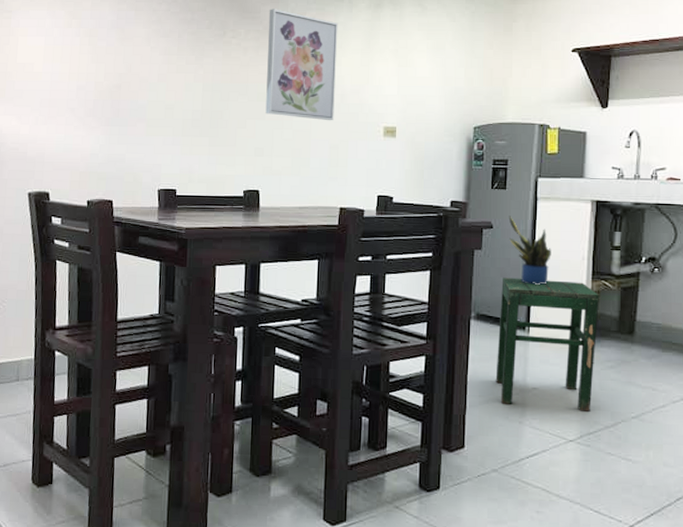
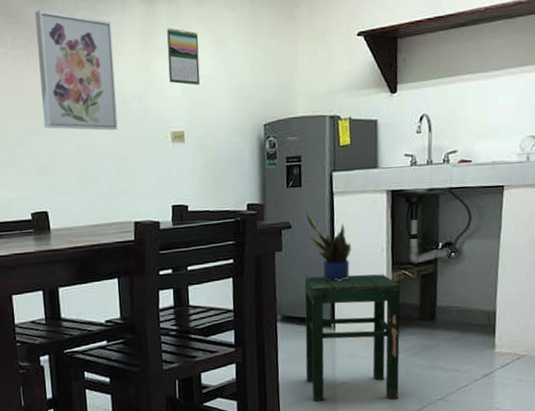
calendar: none [387,32,419,86] -> present [166,28,200,85]

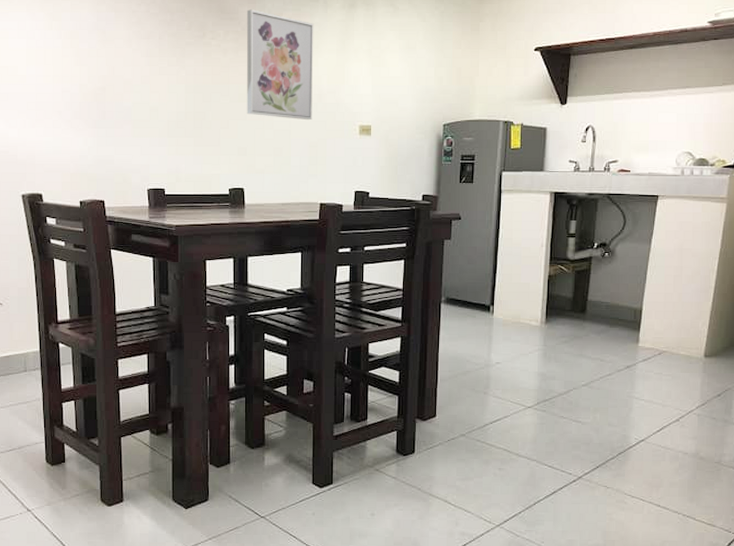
calendar: present [166,28,200,85] -> none [362,32,391,85]
stool: present [304,274,401,401] -> none [463,264,556,382]
potted plant: present [306,214,351,281] -> none [475,208,514,270]

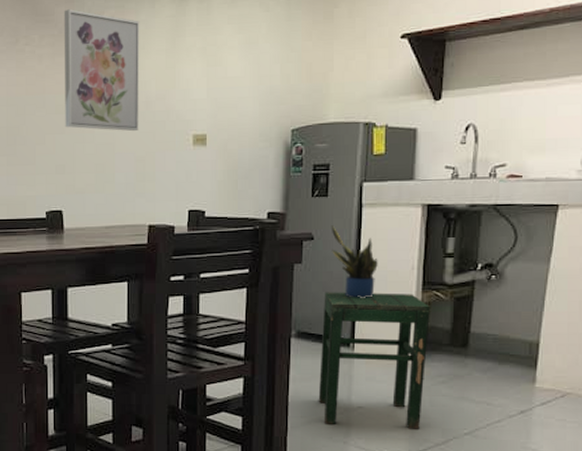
stool: none [463,264,556,382] -> present [318,292,430,429]
potted plant: none [475,208,514,270] -> present [331,225,378,298]

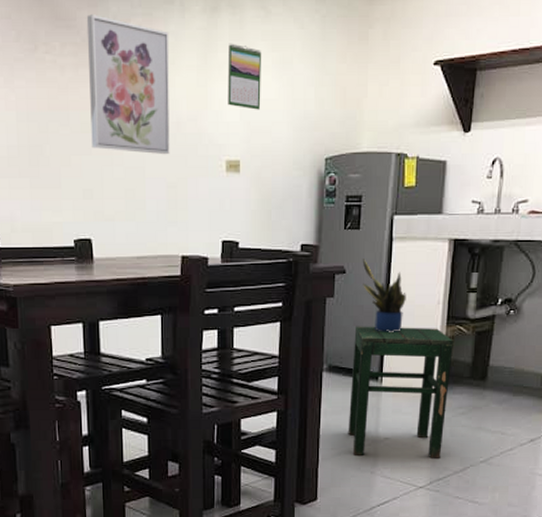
calendar: none [195,28,229,87] -> present [227,43,262,110]

